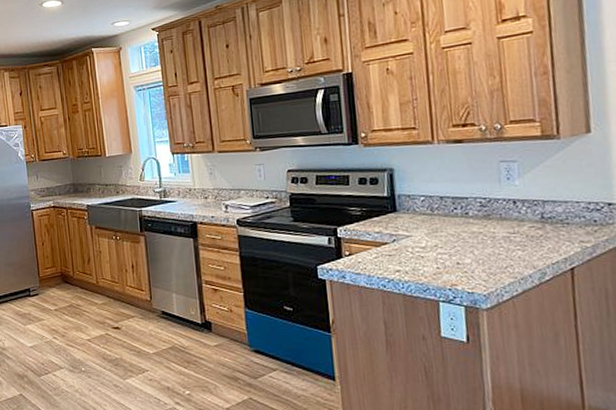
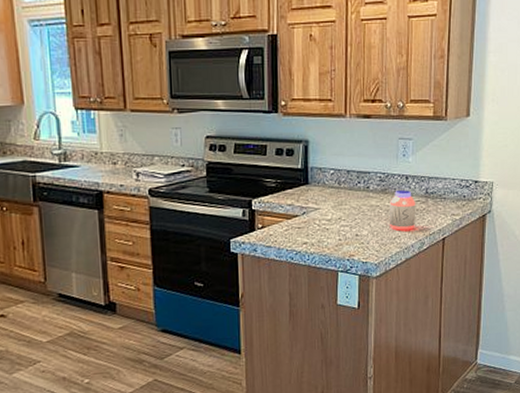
jar: none [495,215,532,259] -> present [389,190,416,231]

